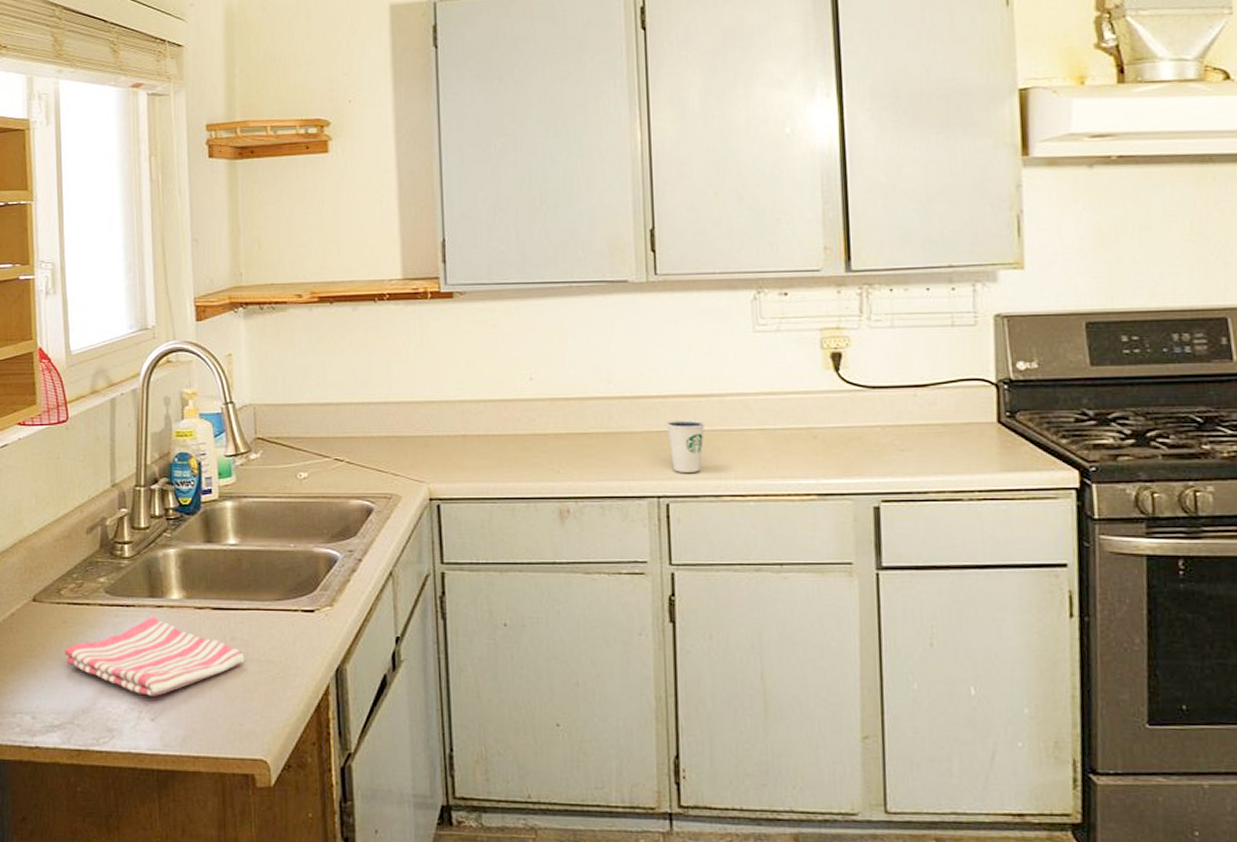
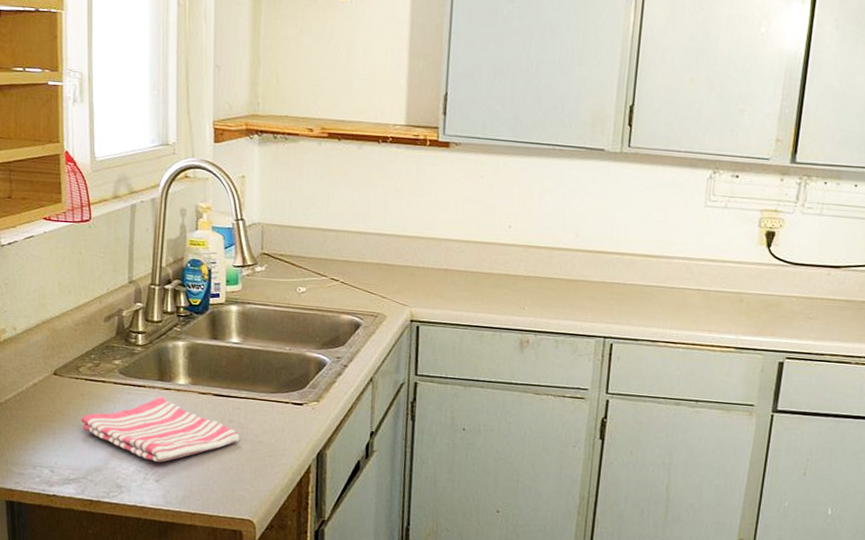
dixie cup: present [666,420,706,472] -> none [620,274,653,320]

